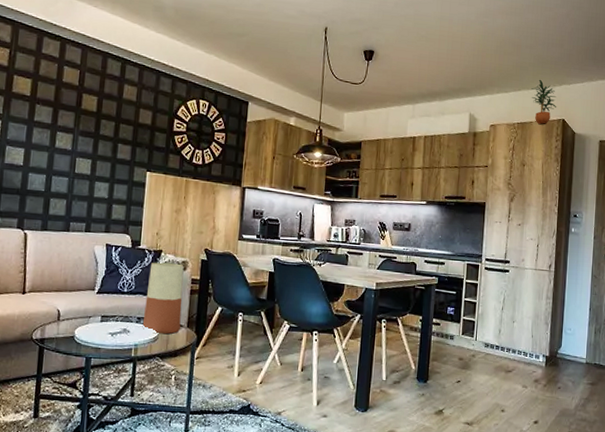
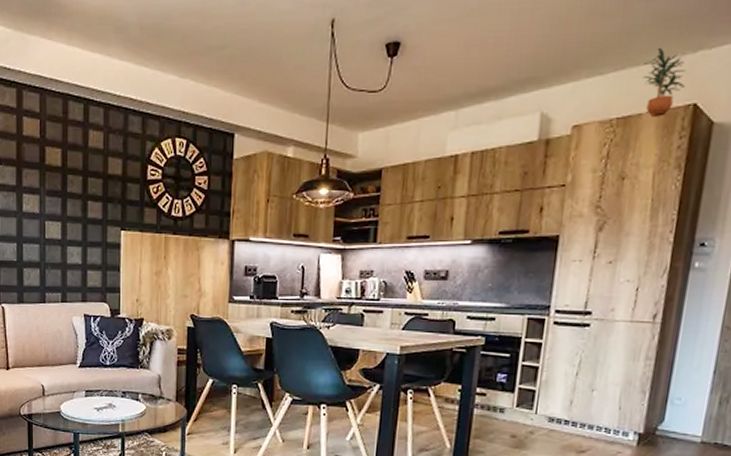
vase: present [142,262,184,335] -> none [128,331,169,409]

